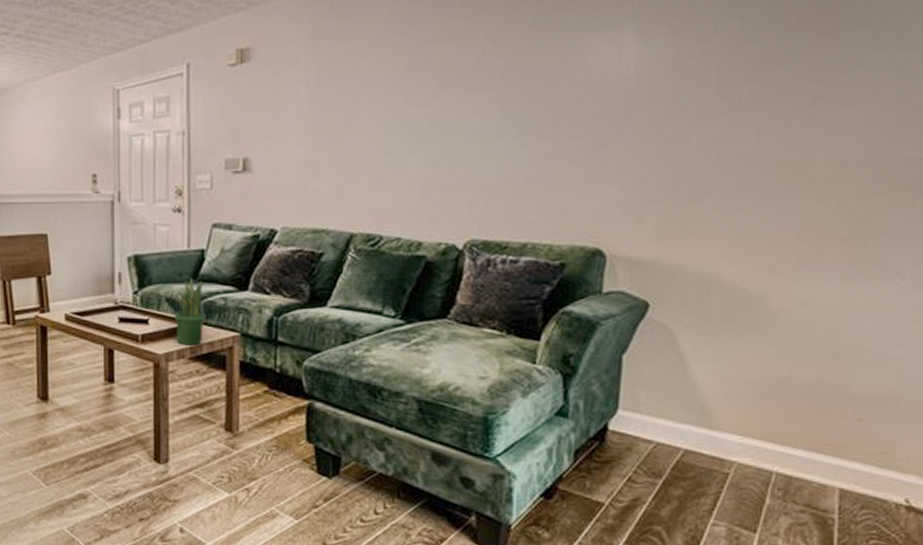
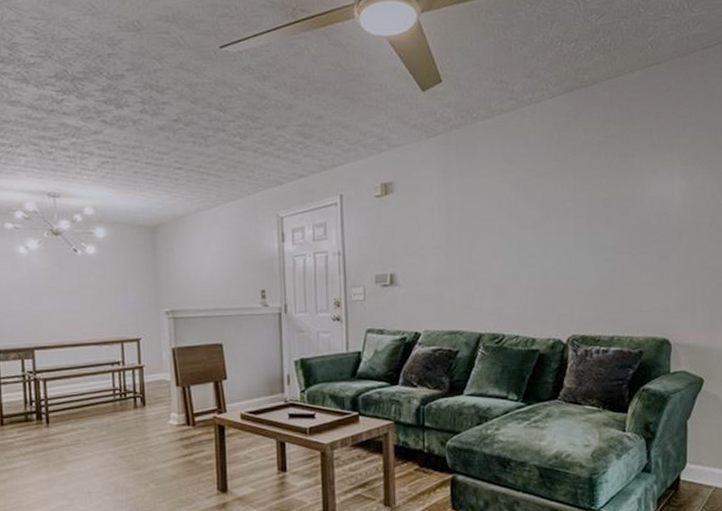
planter: present [174,278,206,345] -> none [337,377,364,434]

